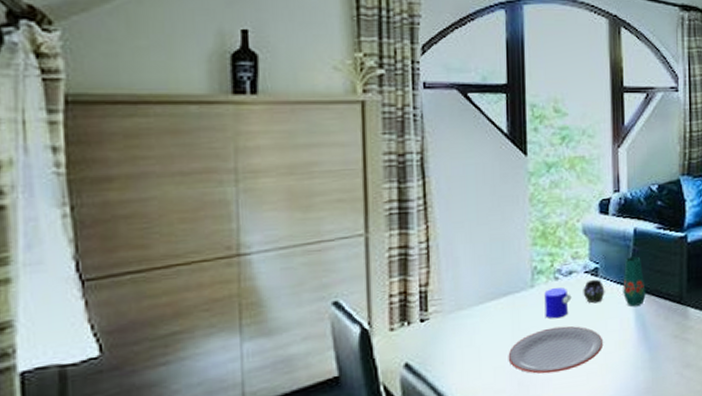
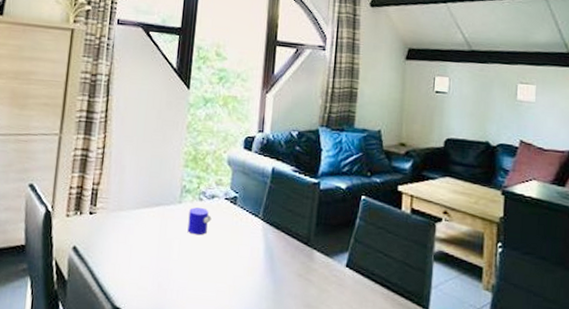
plate: present [508,325,604,374] -> none [153,242,234,284]
vase: present [583,256,646,307] -> none [221,192,277,240]

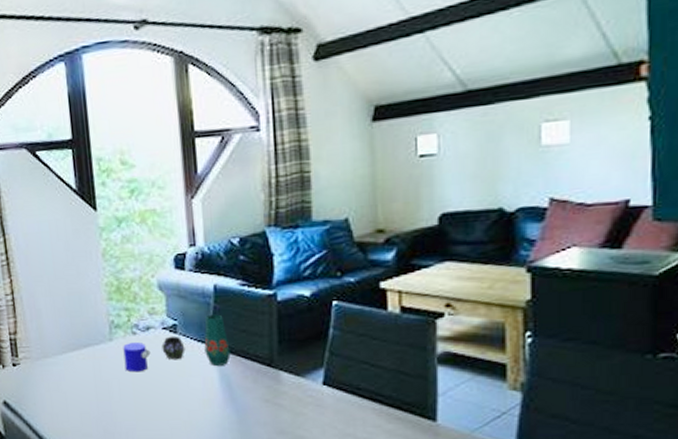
vase: none [221,192,277,240] -> present [162,314,231,367]

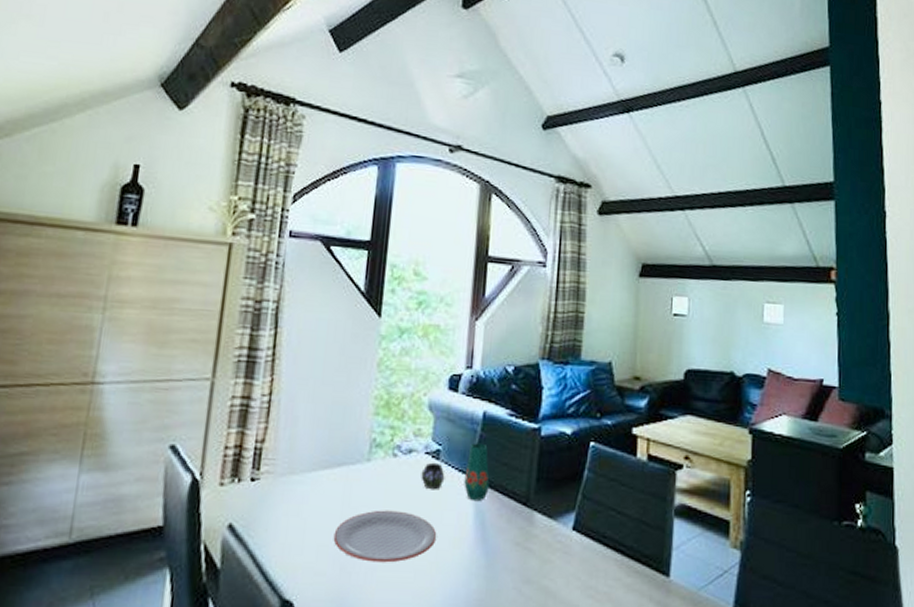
plate: none [92,380,187,424] -> present [333,510,437,563]
cup: present [123,341,151,373] -> none [378,465,409,501]

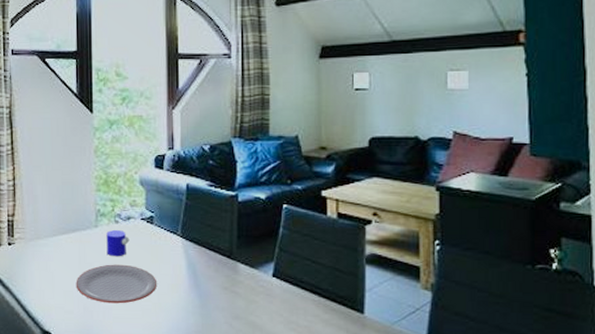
cup: none [378,465,409,501] -> present [106,229,130,257]
vase: present [421,443,490,502] -> none [139,209,197,256]

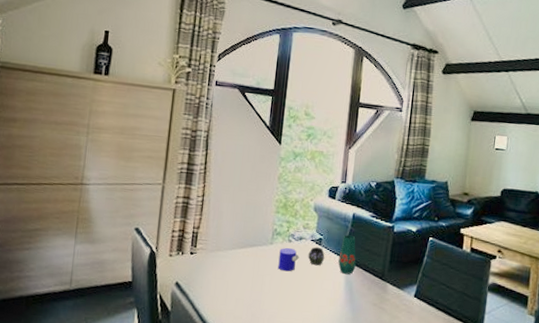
plate: present [76,264,157,304] -> none [247,277,319,313]
vase: none [139,209,197,256] -> present [308,235,356,275]

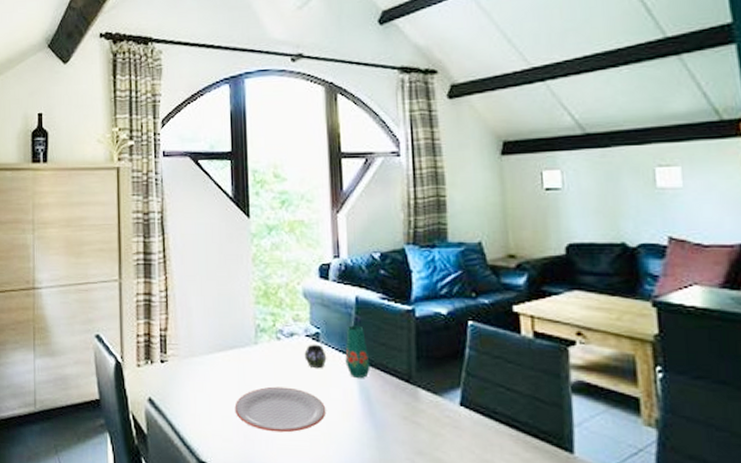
plate: none [247,277,319,313] -> present [234,386,326,433]
cup: present [278,247,299,272] -> none [267,347,294,379]

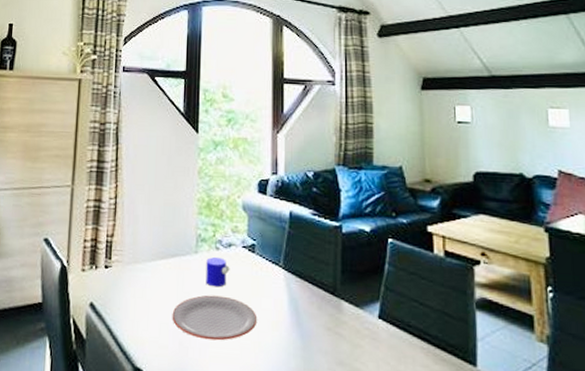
cup: none [267,347,294,379] -> present [206,256,230,287]
vase: present [304,325,370,379] -> none [240,238,300,290]

